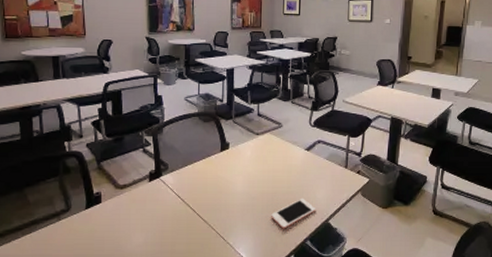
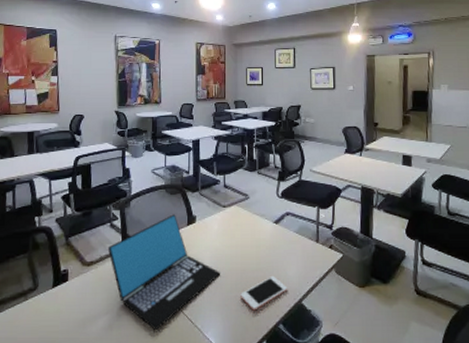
laptop: none [140,141,252,248] -> present [107,214,220,331]

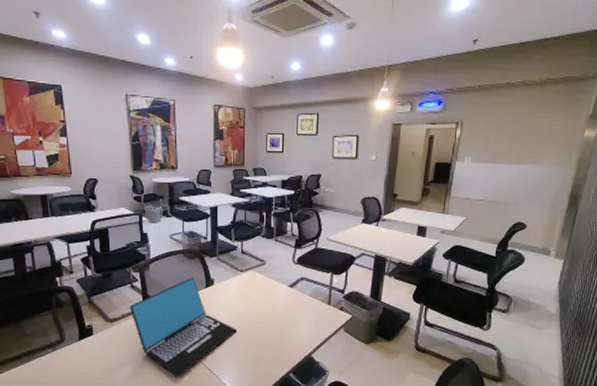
cell phone: present [240,275,288,311] -> none [255,332,299,362]

